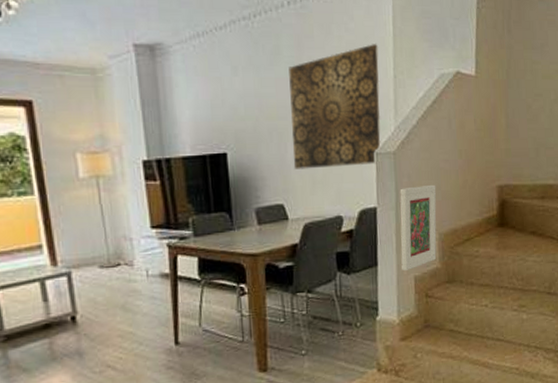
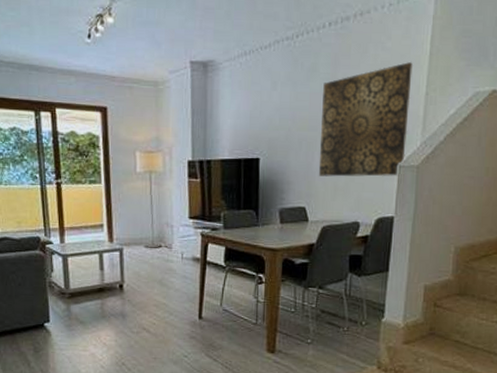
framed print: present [400,184,437,272] -> none [412,199,458,280]

